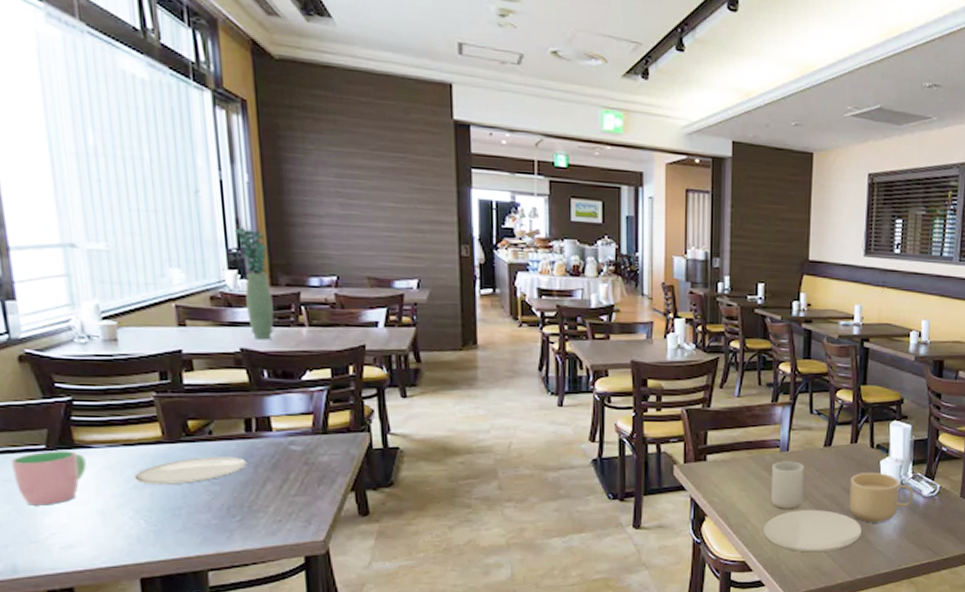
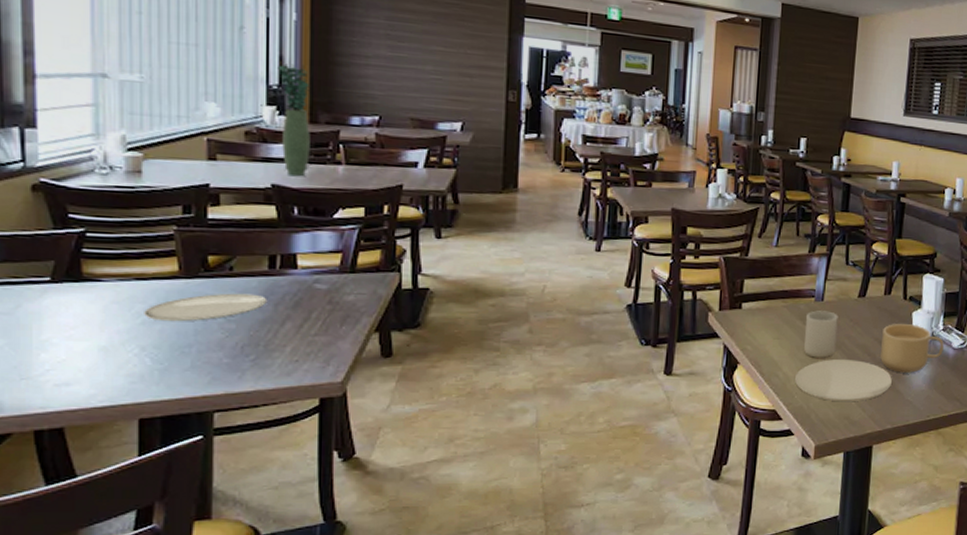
cup: present [11,451,87,506] -> none [11,283,93,340]

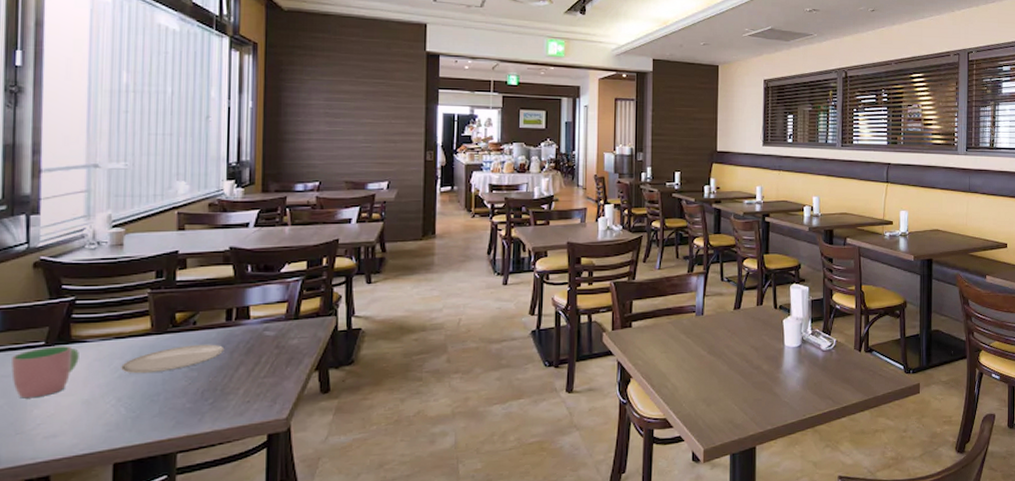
cup: none [11,283,93,340] -> present [11,346,79,399]
vase: present [278,60,310,177] -> none [236,141,262,239]
plate: present [795,359,892,402] -> none [682,367,769,407]
cup: present [803,310,838,358] -> none [688,324,717,368]
cup: present [880,323,944,373] -> none [757,330,813,376]

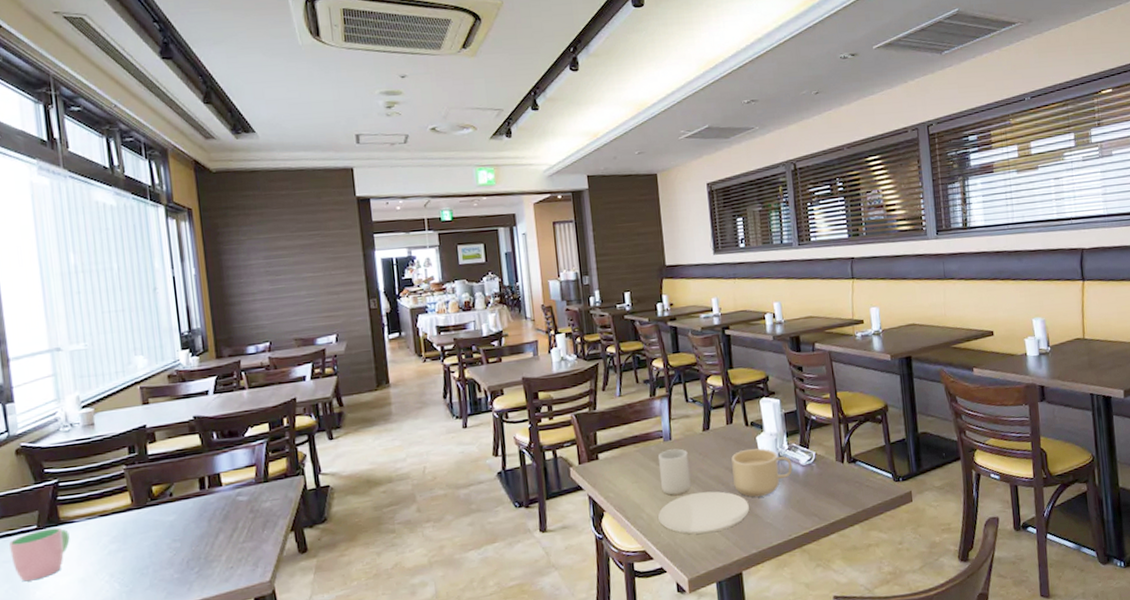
plate: present [121,344,225,374] -> none [109,513,203,550]
plate: none [682,367,769,407] -> present [658,491,749,534]
cup: none [688,324,717,368] -> present [657,448,691,495]
cup: none [757,330,813,376] -> present [731,448,793,497]

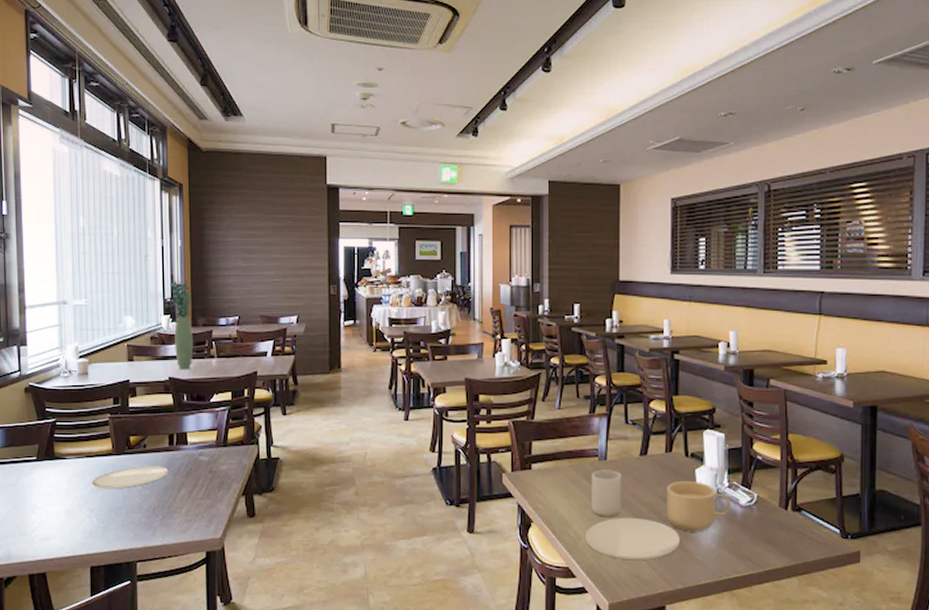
cup: present [9,527,70,582] -> none [14,461,61,505]
plate: none [109,513,203,550] -> present [92,465,169,490]
vase: none [186,309,220,407] -> present [170,278,193,370]

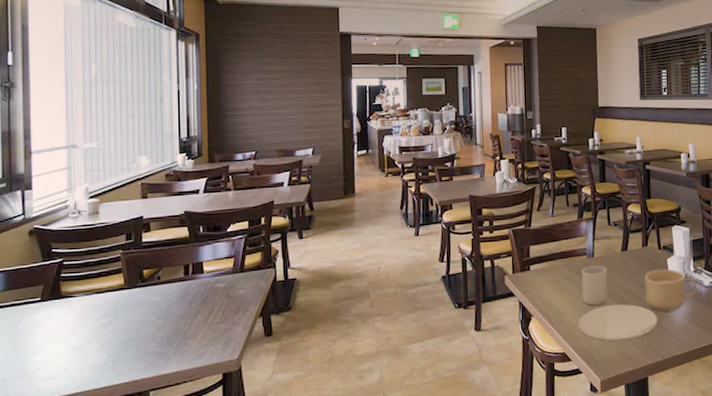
plate: present [92,465,169,490] -> none [102,296,184,324]
vase: present [170,278,193,370] -> none [186,119,210,204]

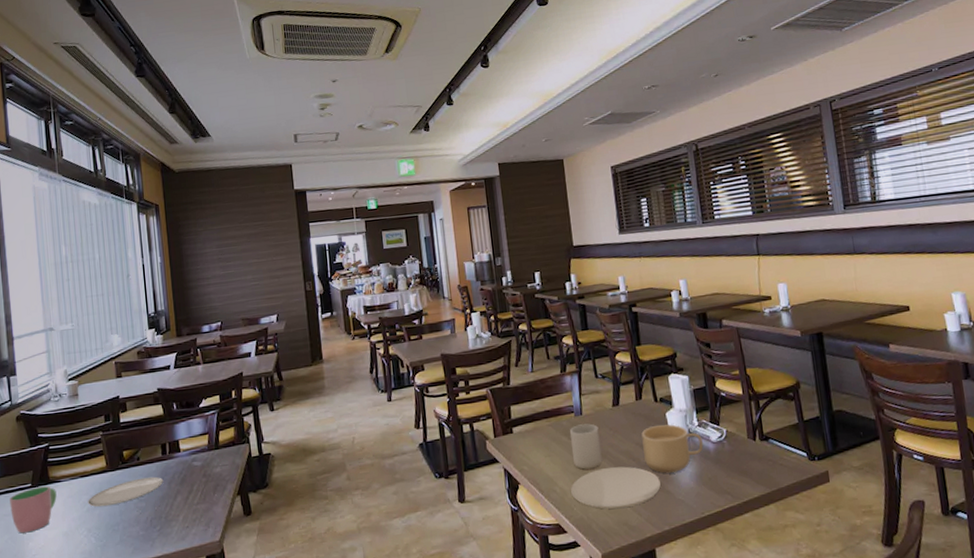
cup: none [16,301,68,347] -> present [10,486,57,534]
plate: none [102,296,184,324] -> present [88,476,164,507]

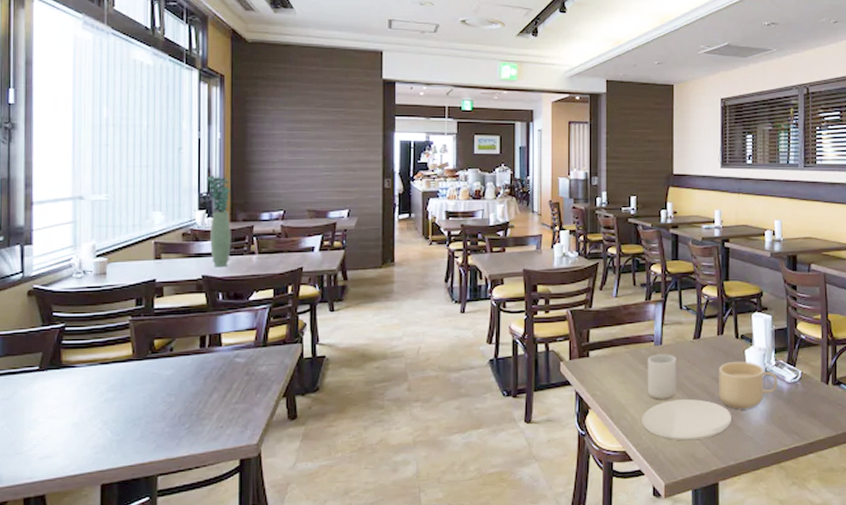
cup: present [10,486,57,534] -> none [10,371,69,421]
plate: present [88,476,164,507] -> none [106,370,199,399]
vase: none [153,293,180,380] -> present [207,172,231,268]

